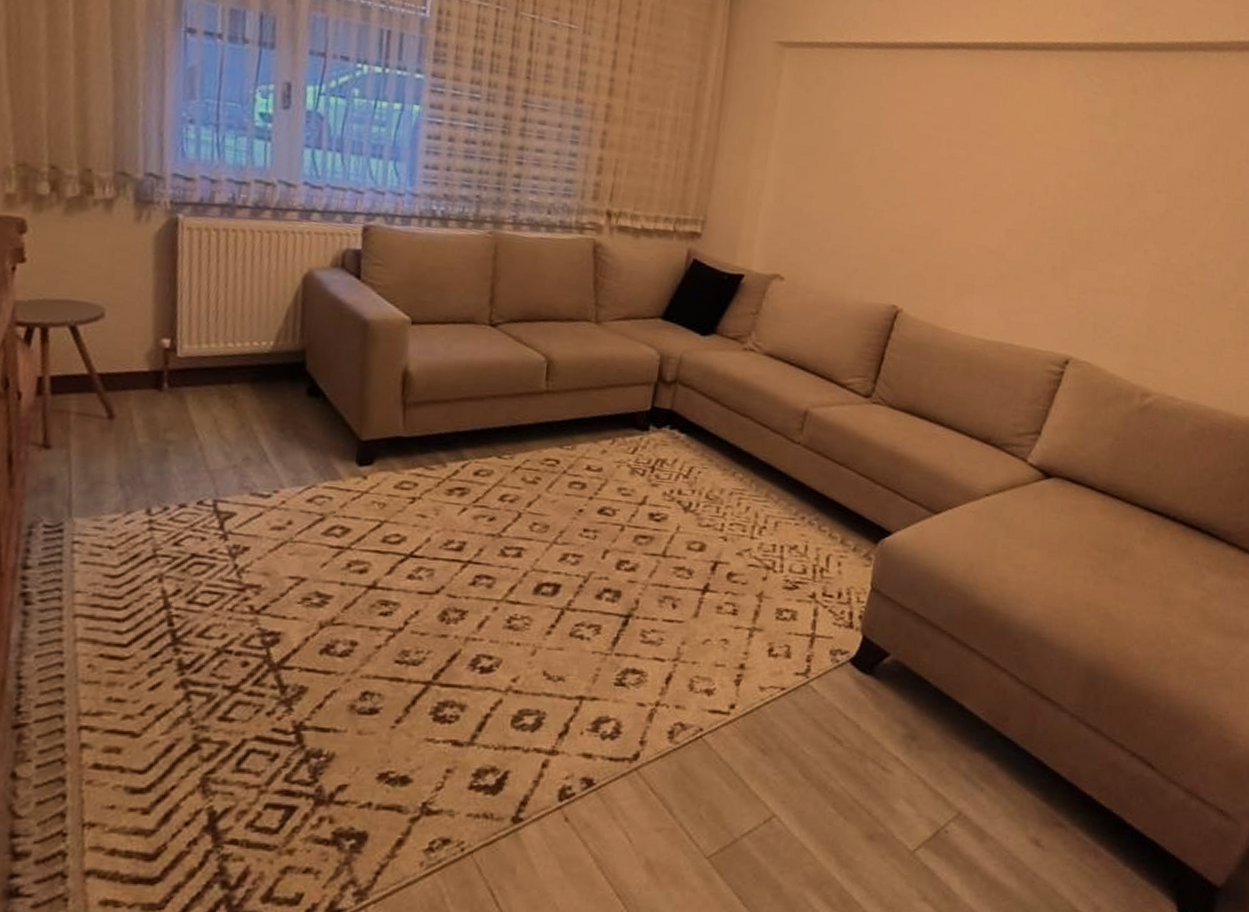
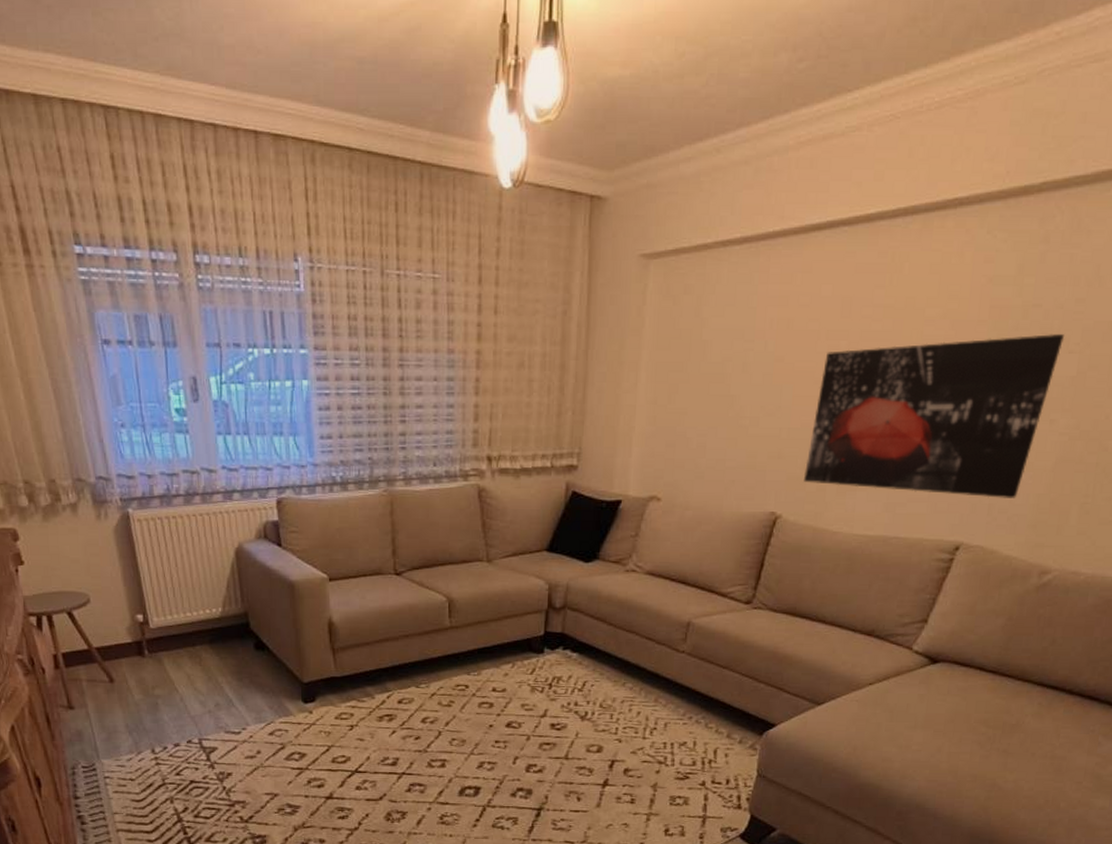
wall art: none [924,158,1154,320] -> present [804,334,1065,498]

